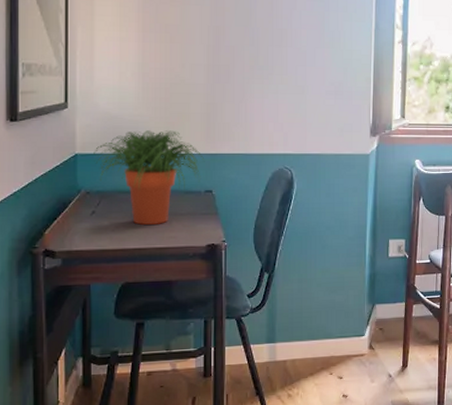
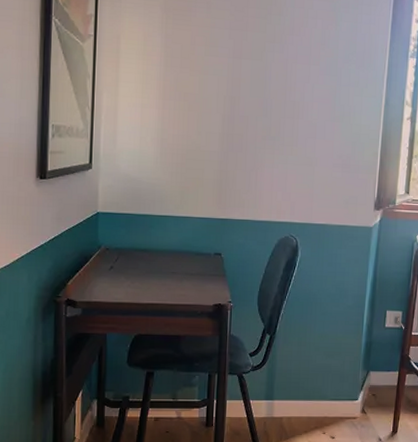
potted plant: present [94,130,204,225] -> none [114,193,215,282]

